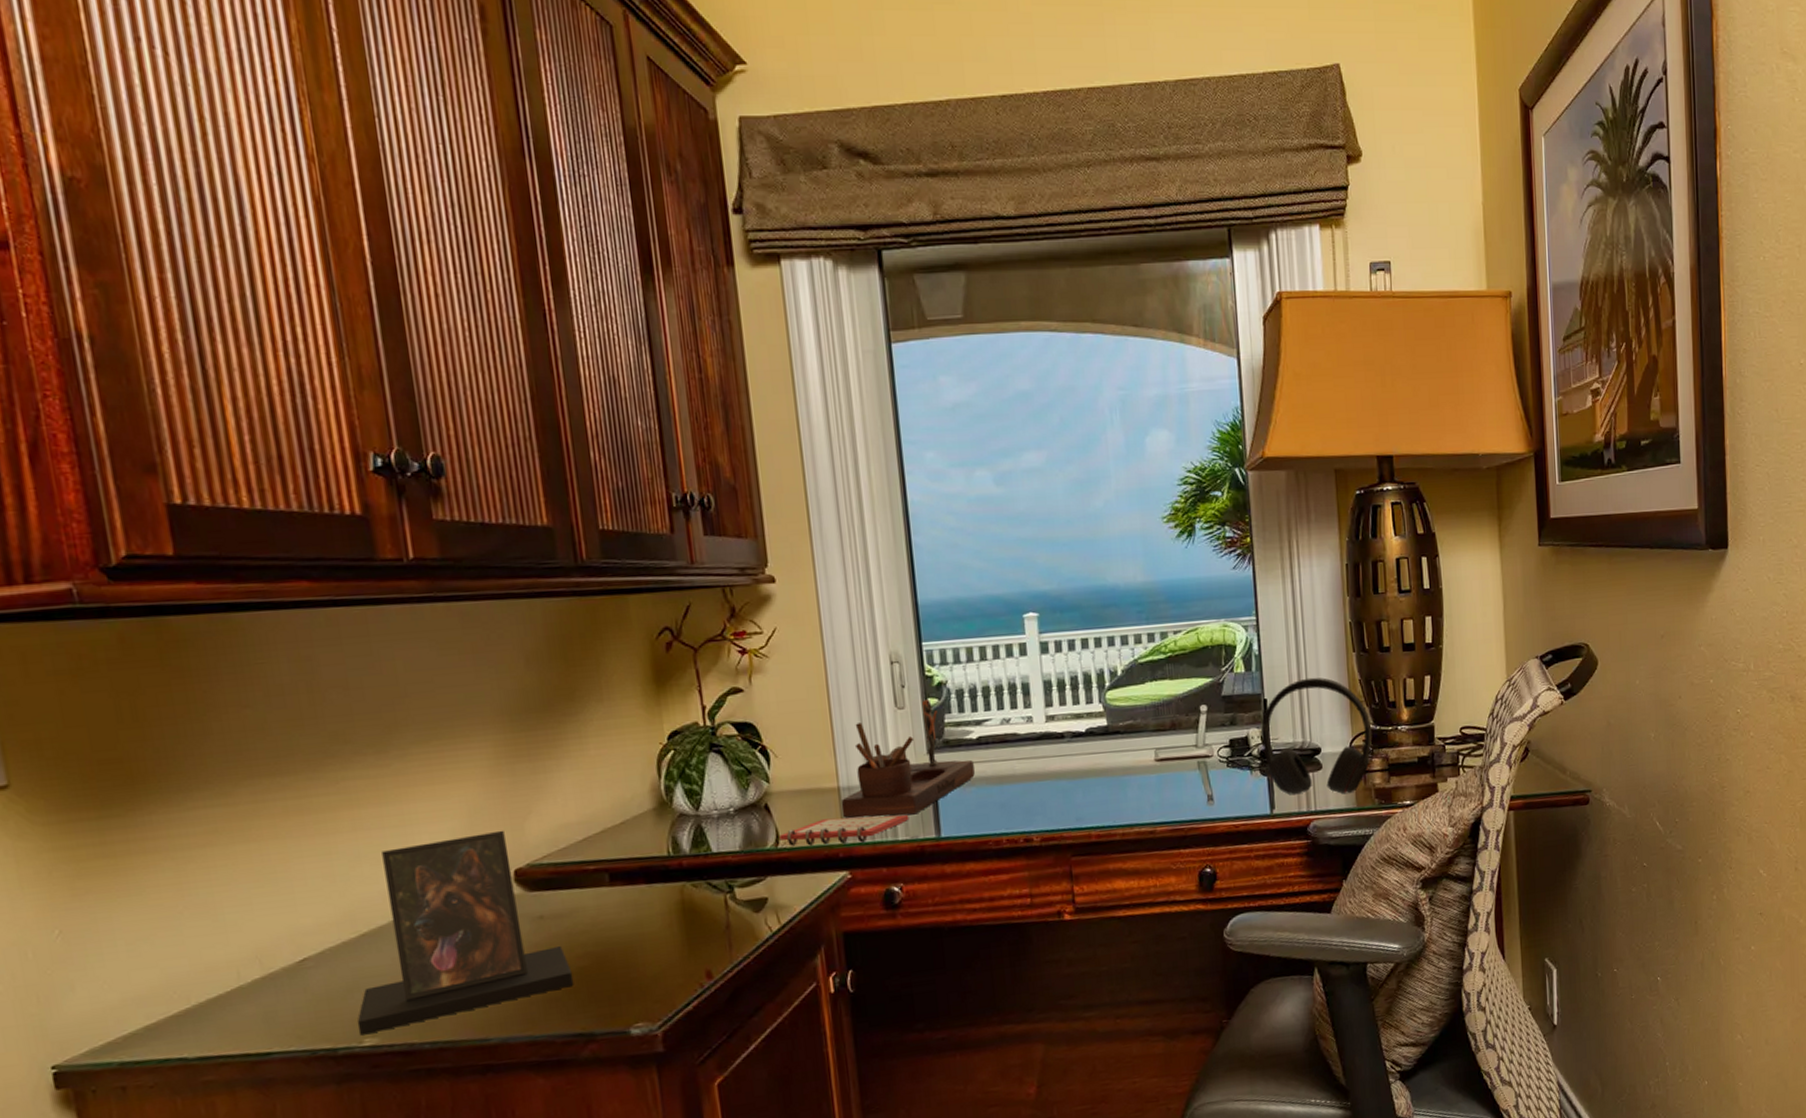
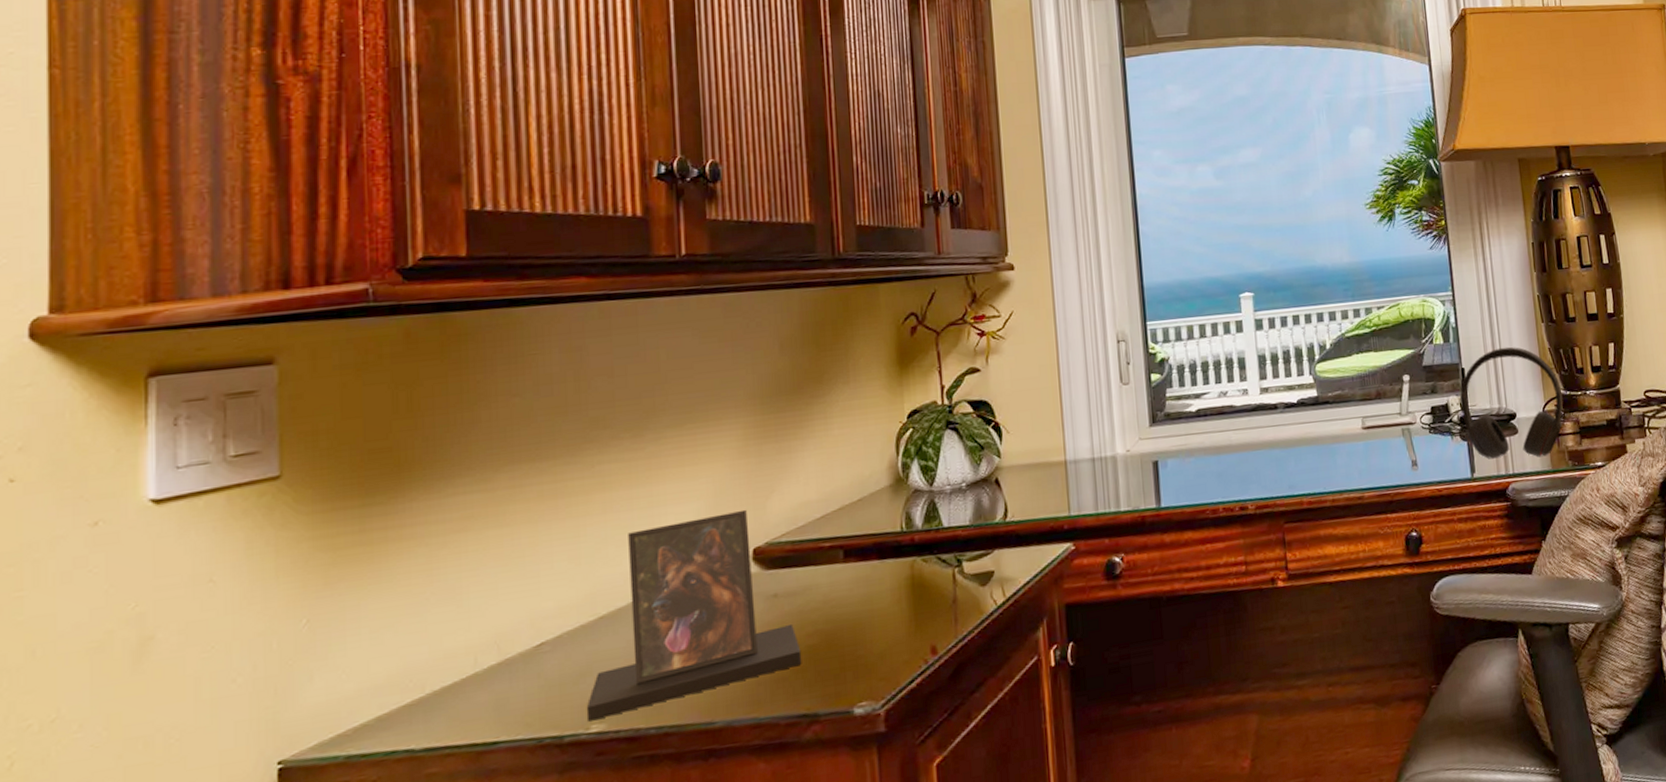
calendar: present [779,814,909,846] -> none [1008,485,1131,519]
desk organizer: present [841,700,975,819] -> none [1067,375,1194,491]

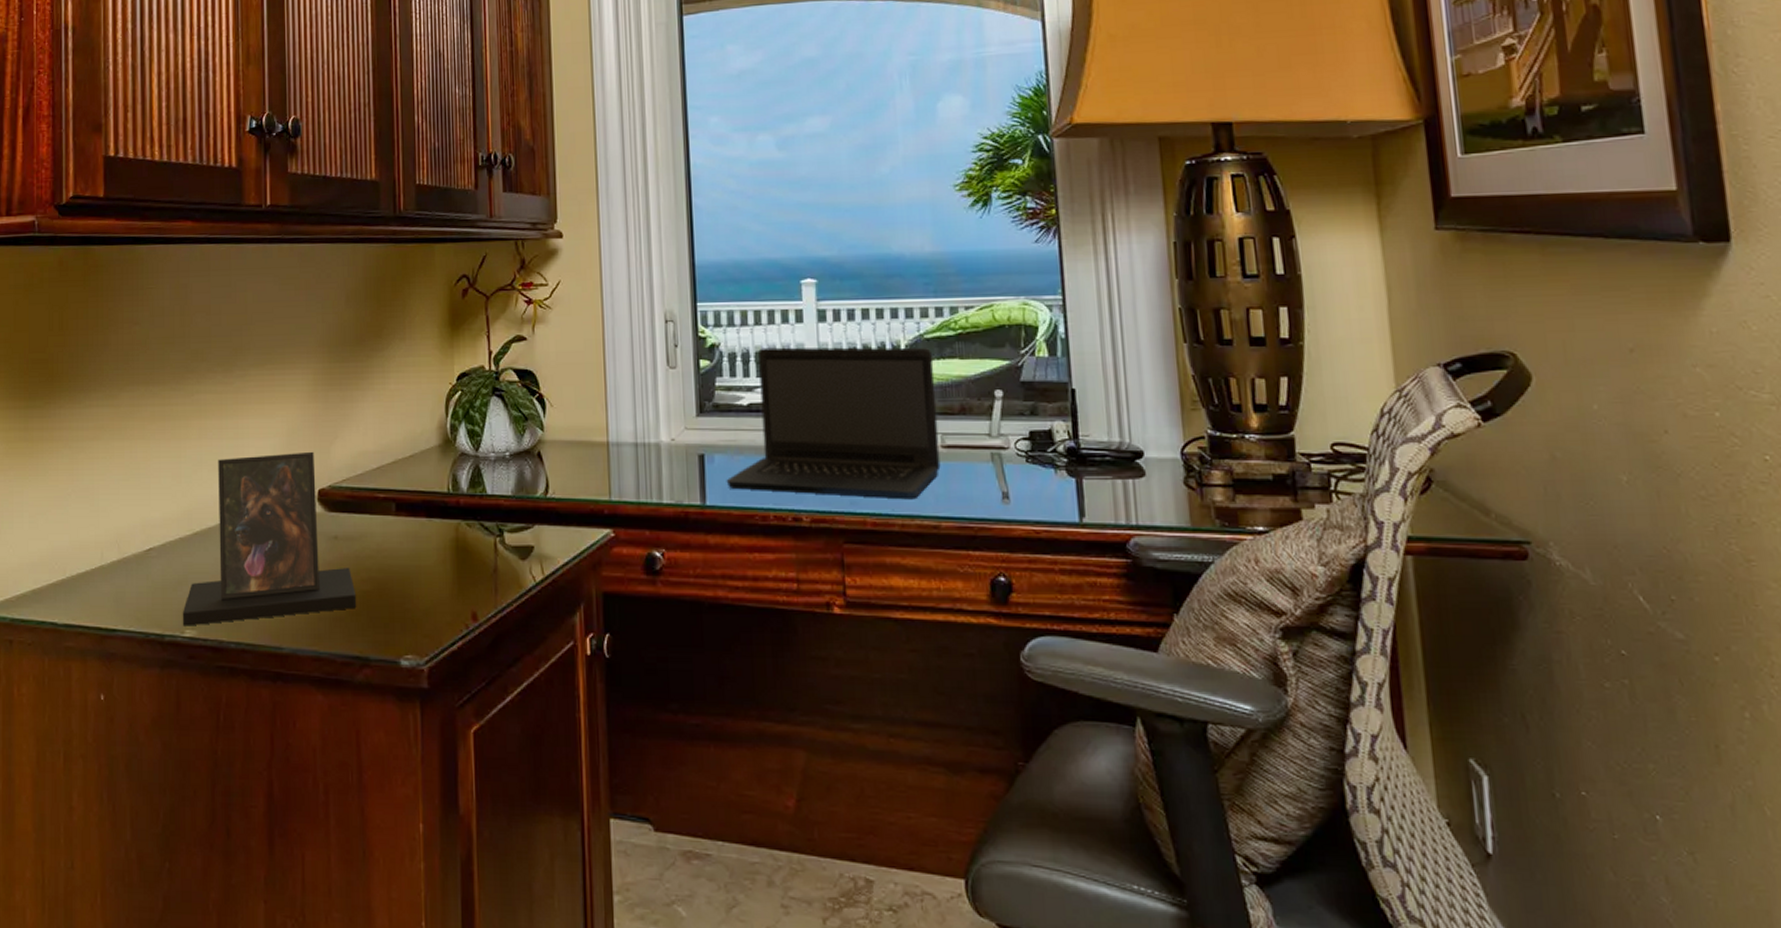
laptop: none [1179,345,1363,489] -> present [726,347,941,500]
headphones: present [1459,346,1563,459] -> none [1067,368,1211,510]

